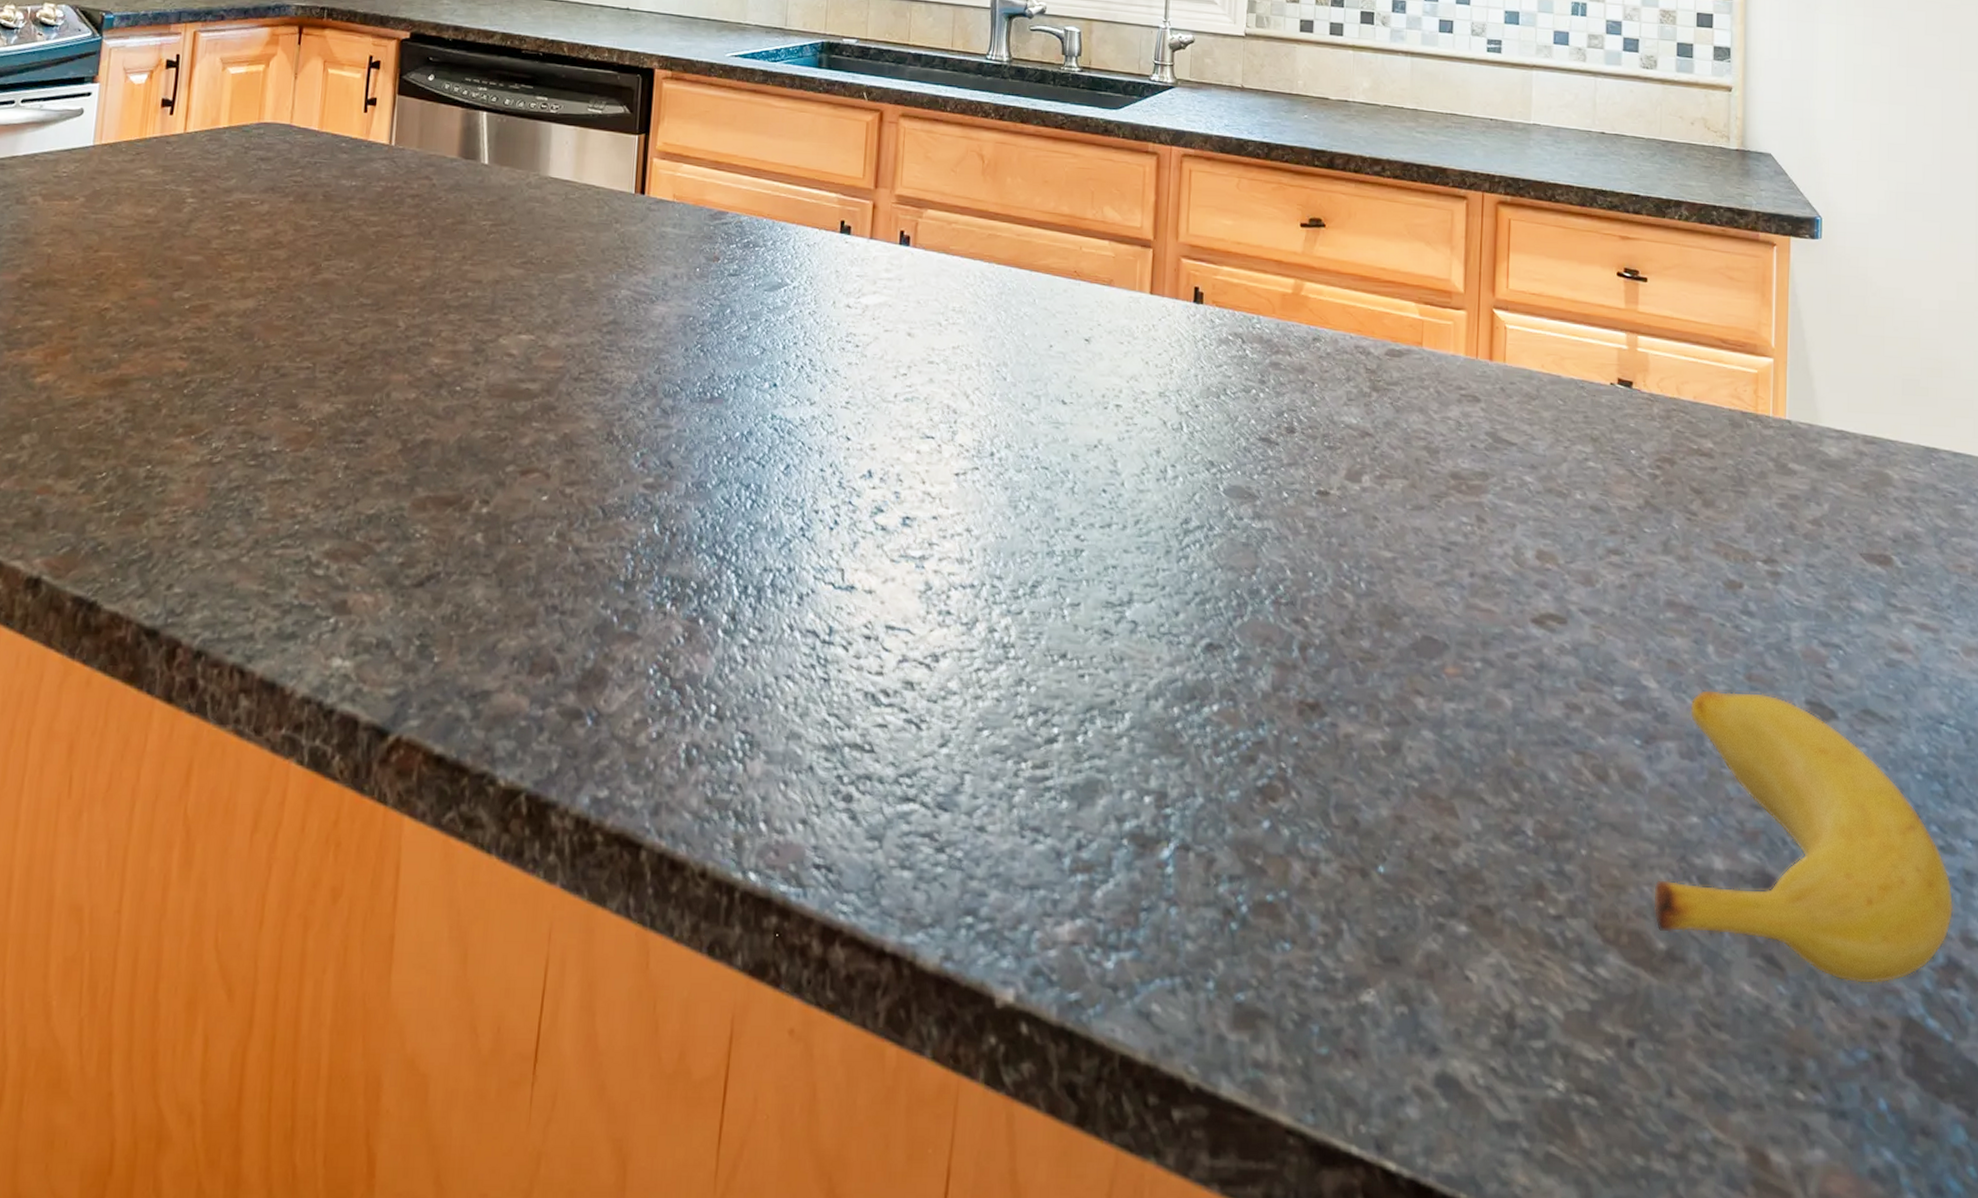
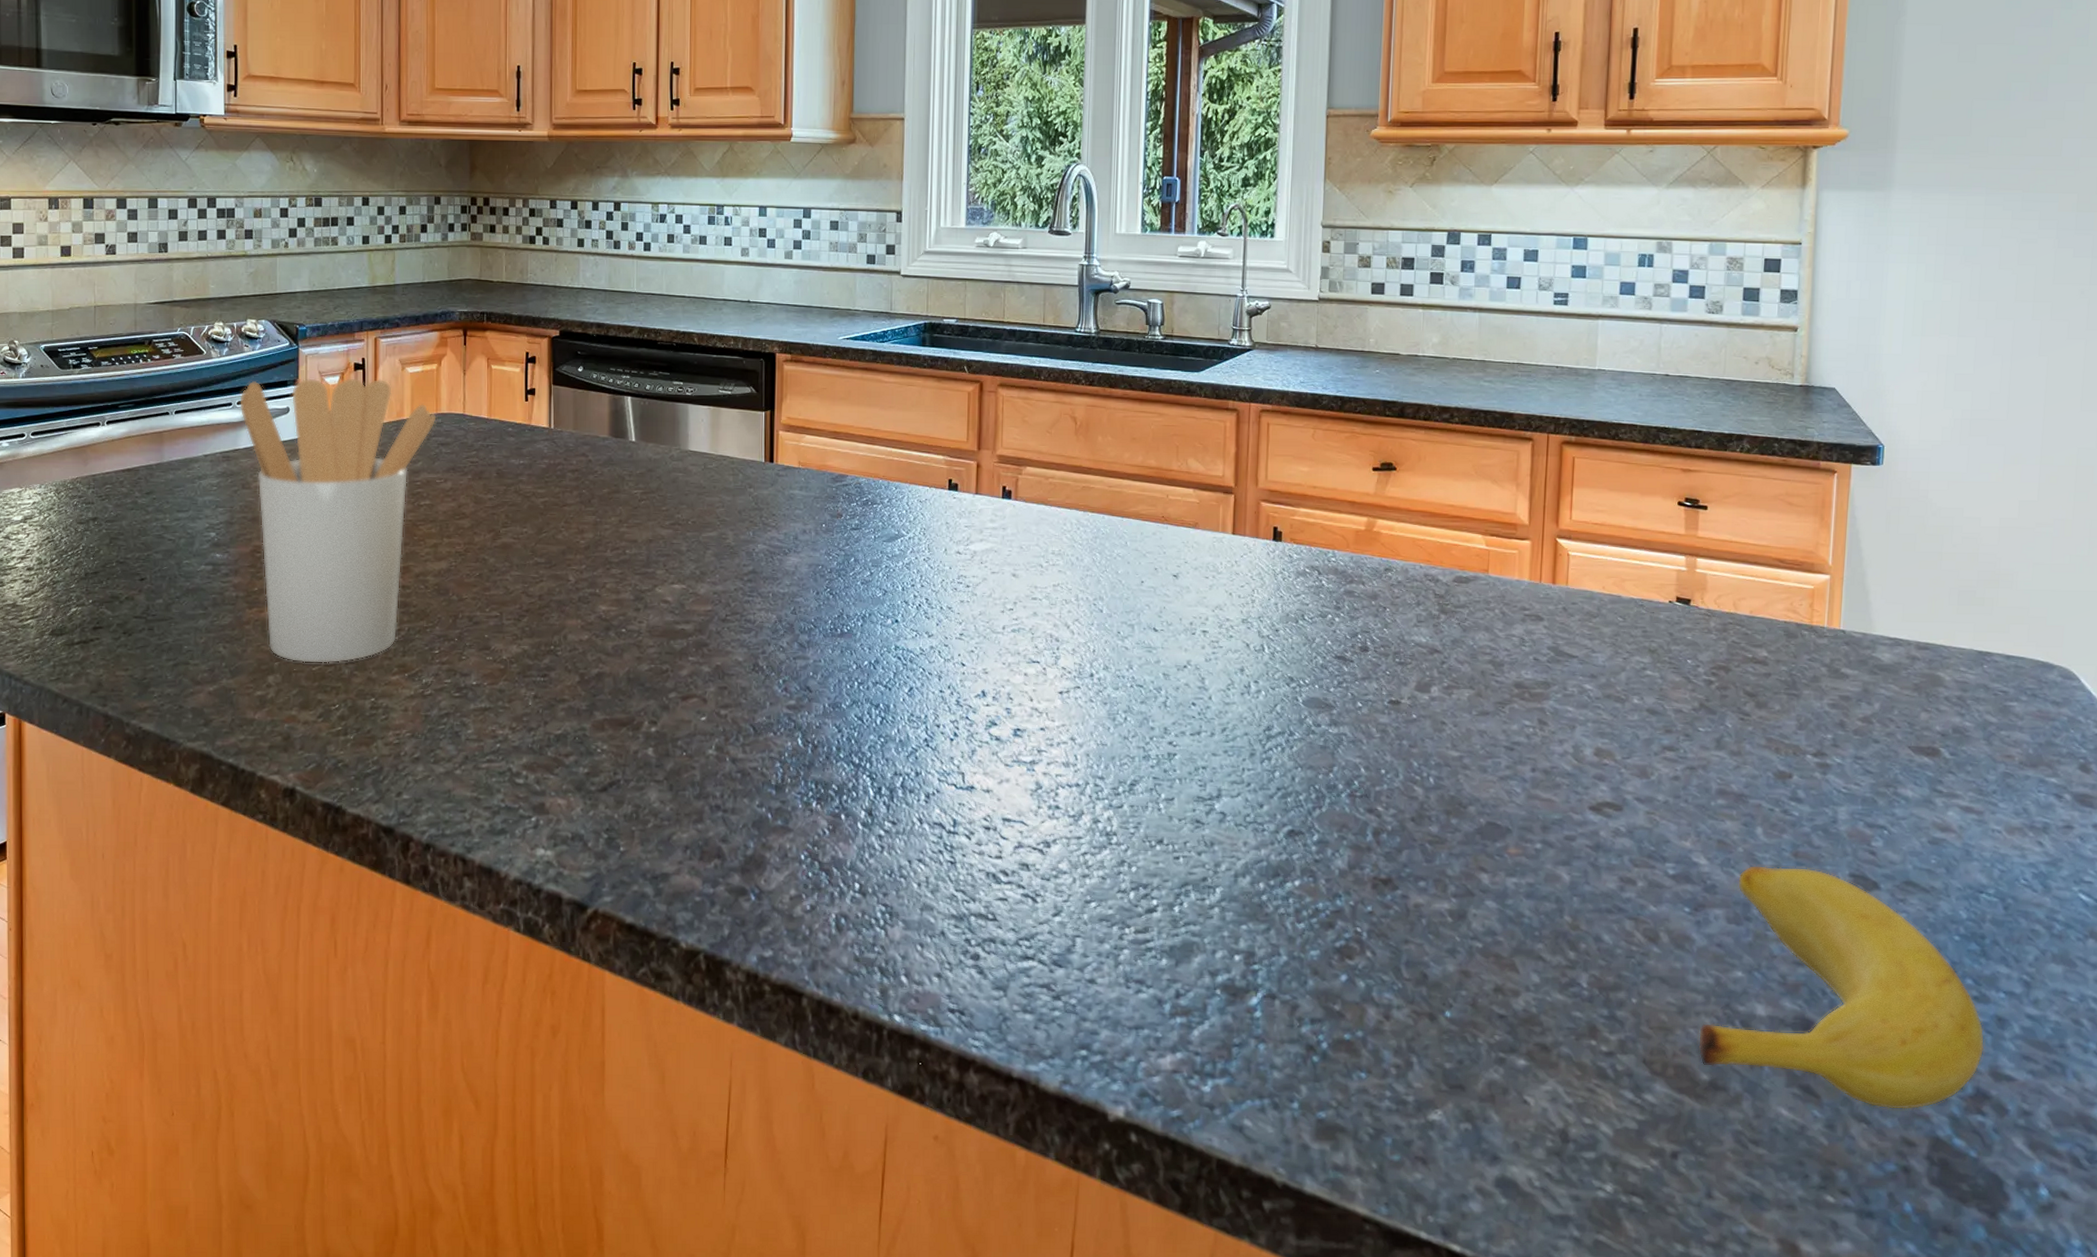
utensil holder: none [22,75,260,422] -> present [238,377,438,664]

